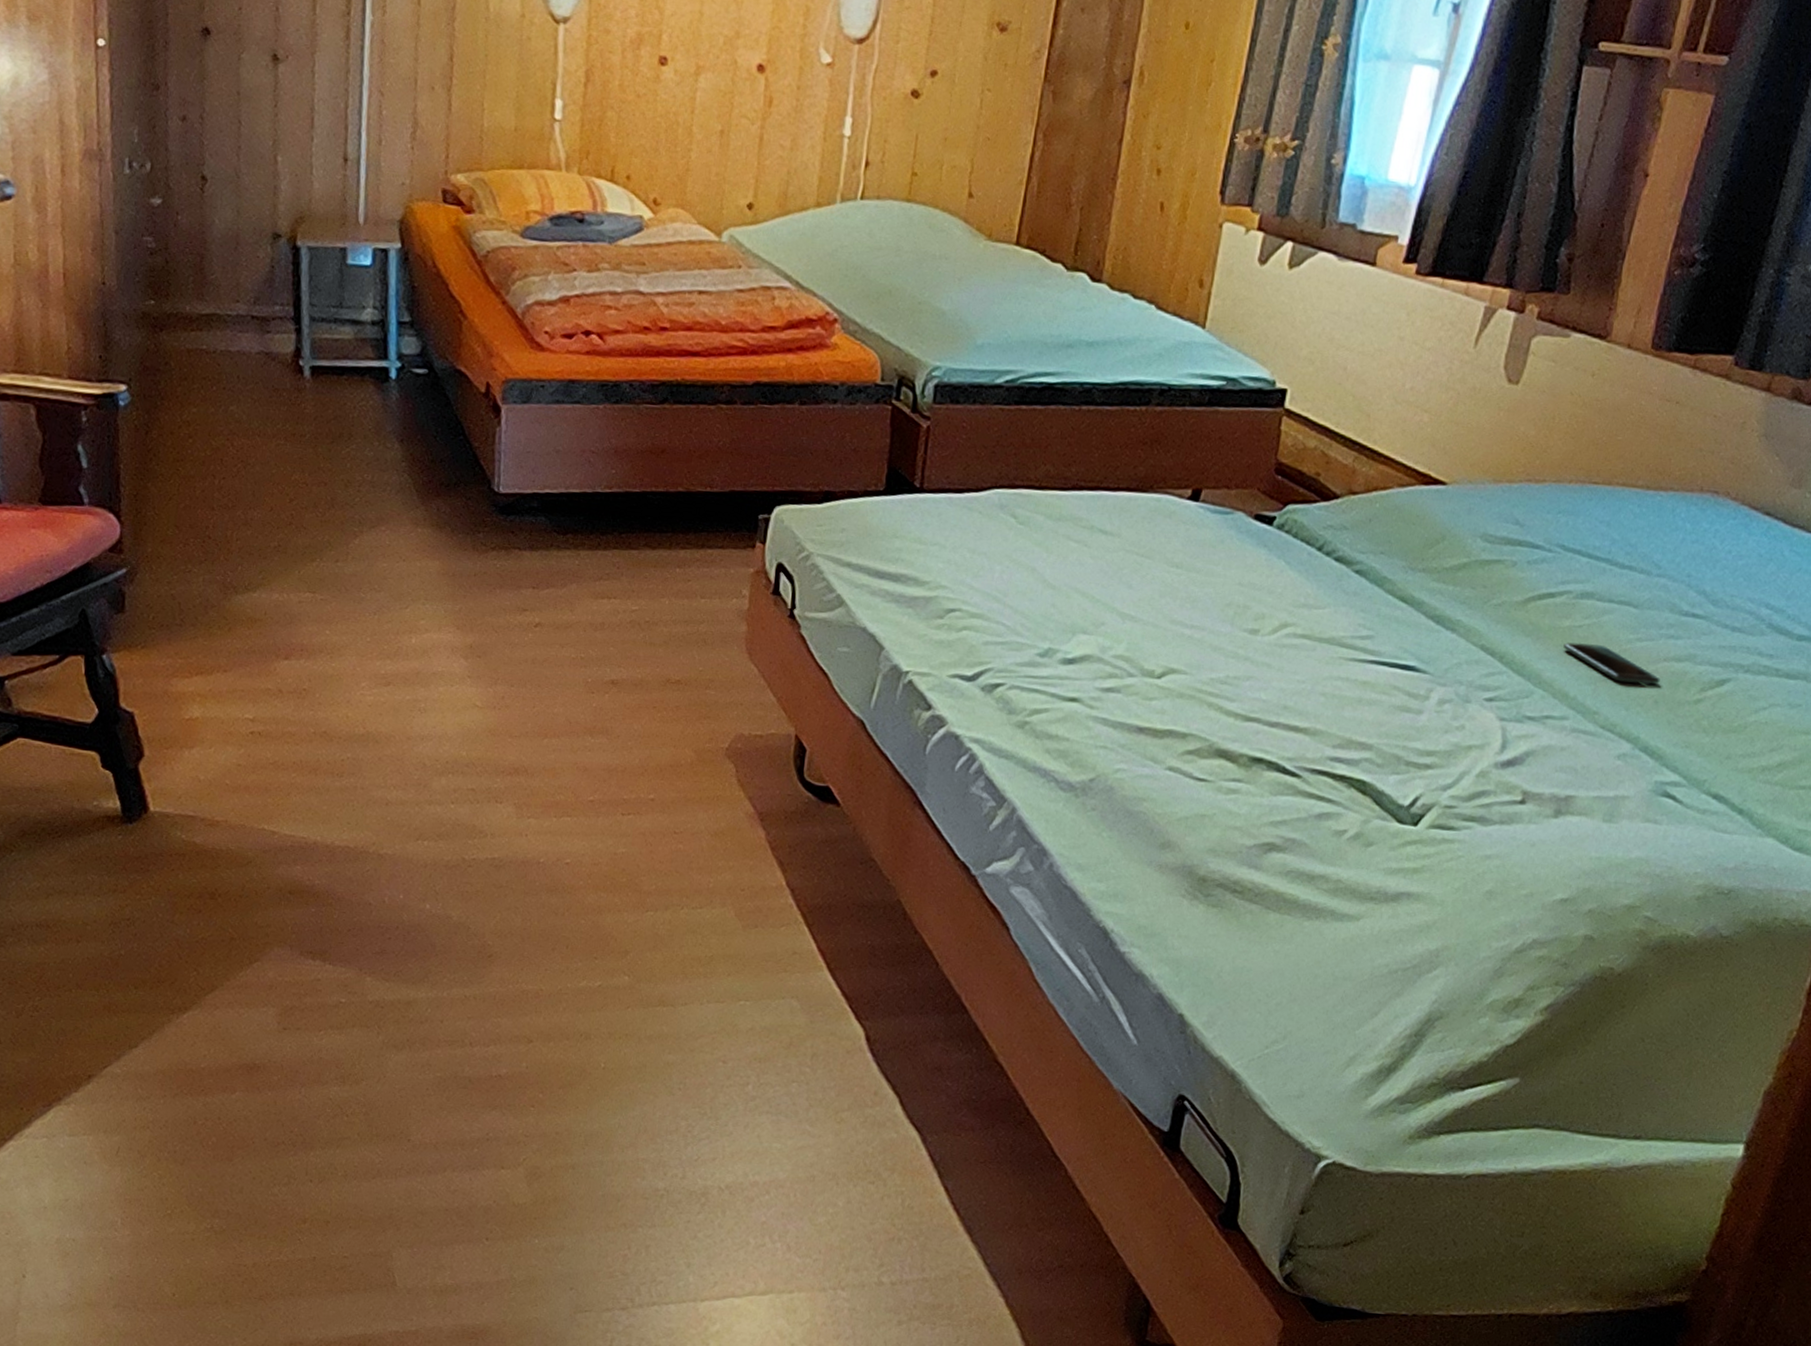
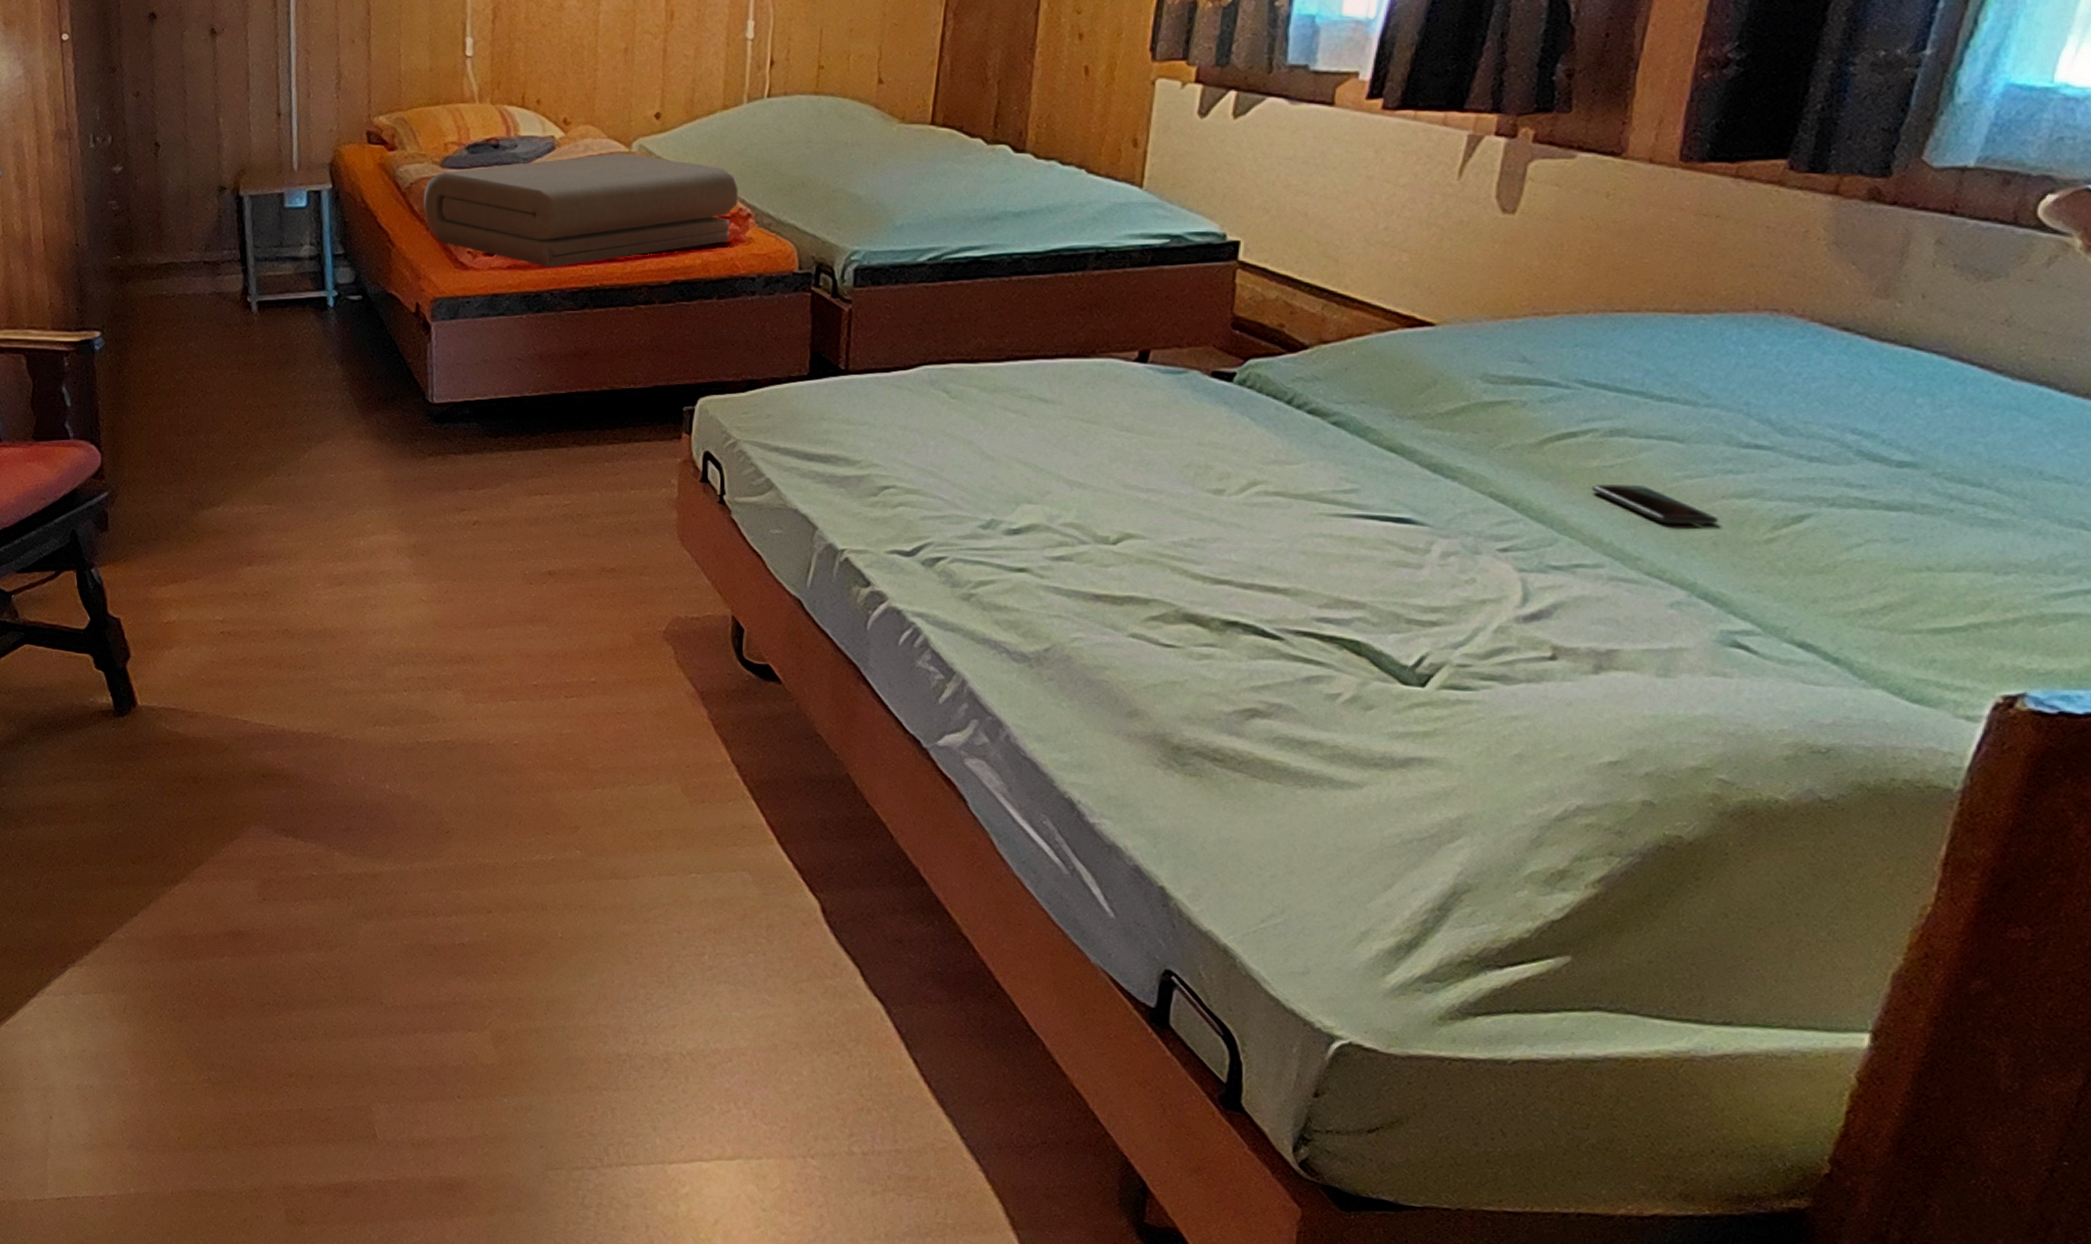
towel: none [499,240,826,357] -> present [423,153,738,268]

